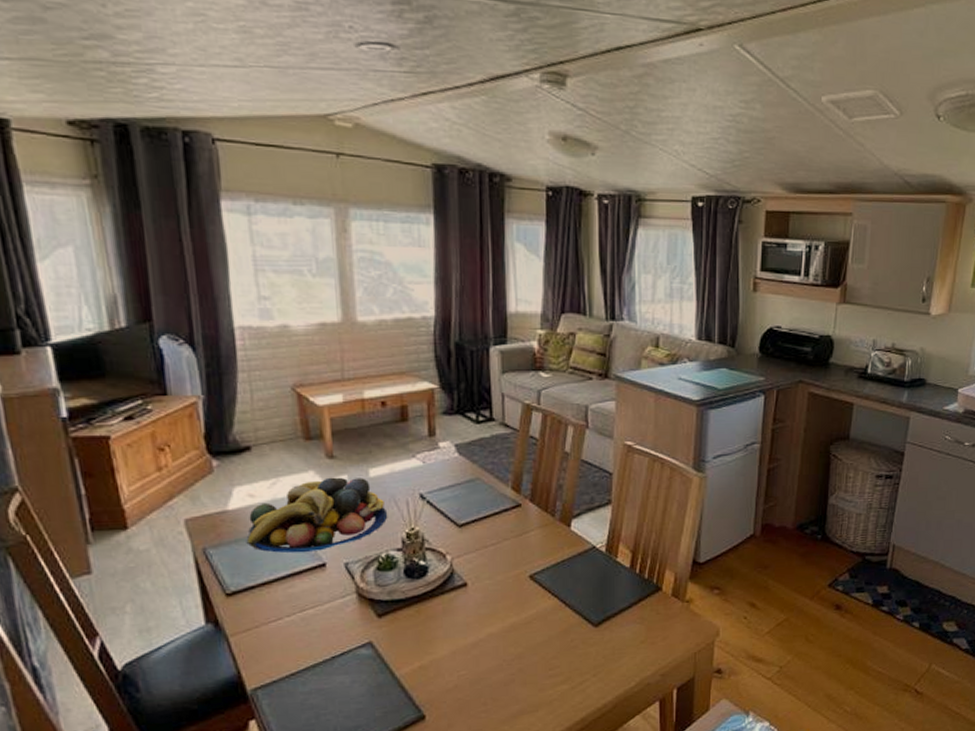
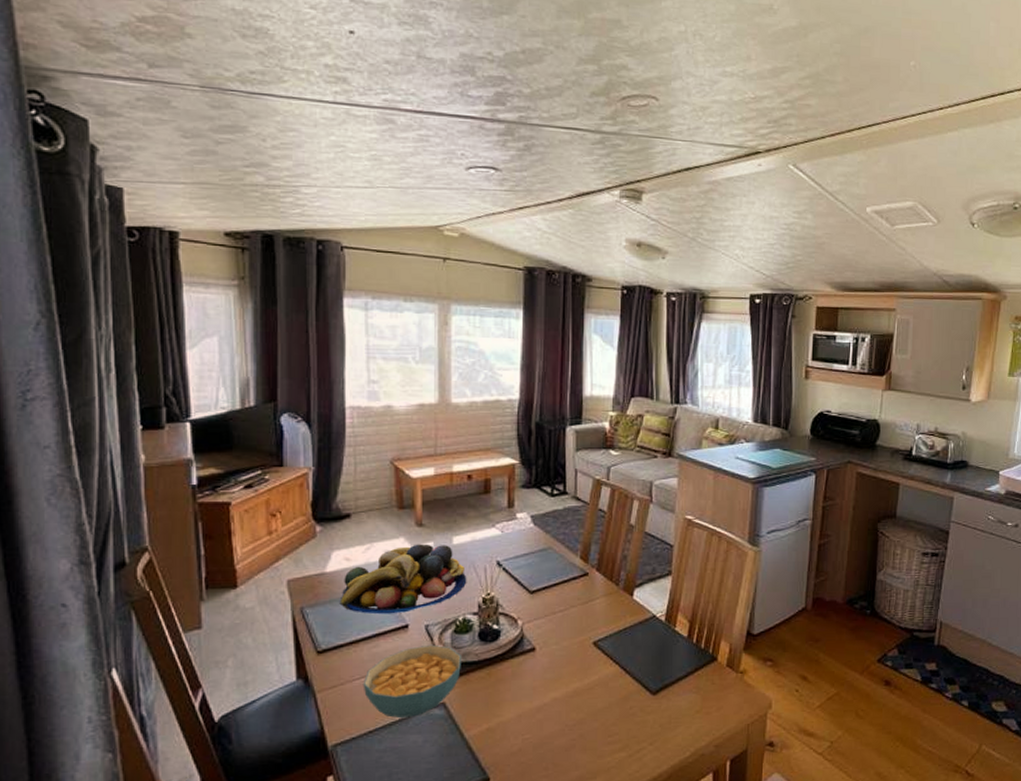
cereal bowl: none [280,583,387,660] -> present [363,644,461,719]

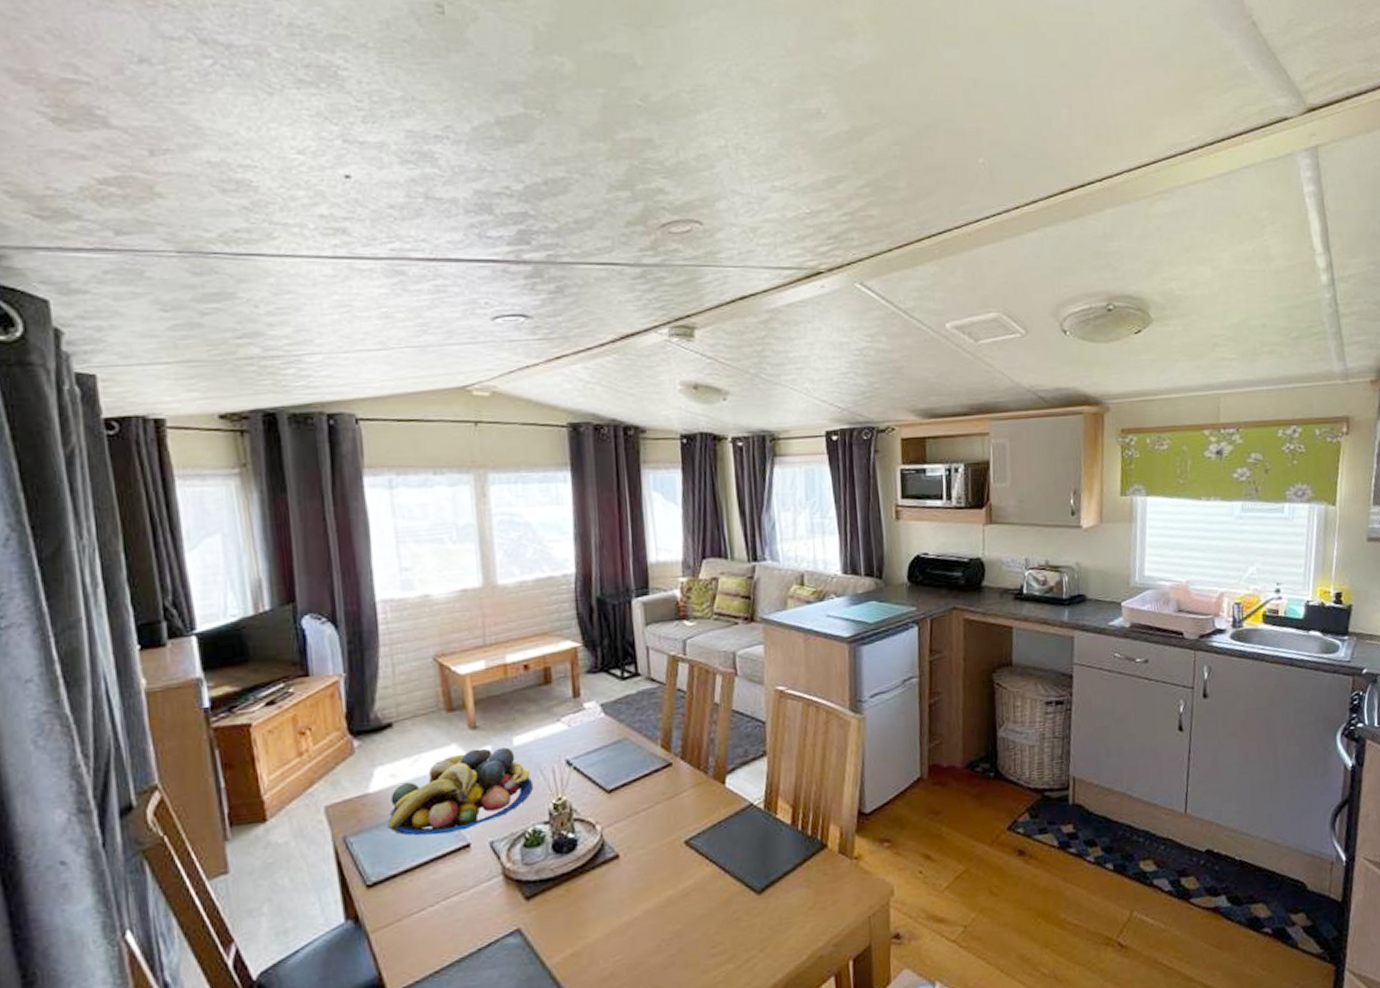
cereal bowl: present [363,644,461,719] -> none [423,863,536,953]

